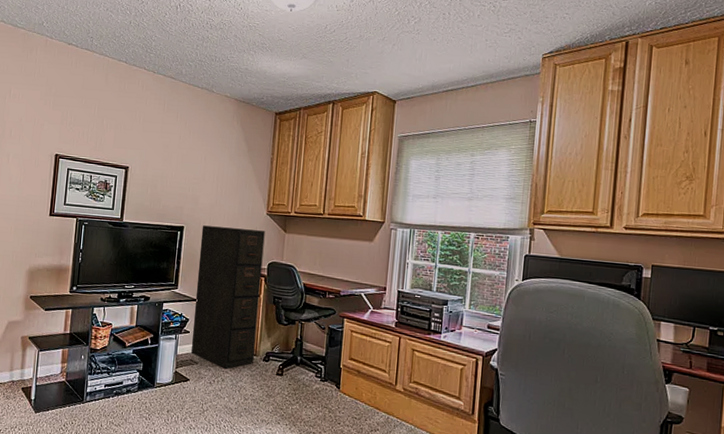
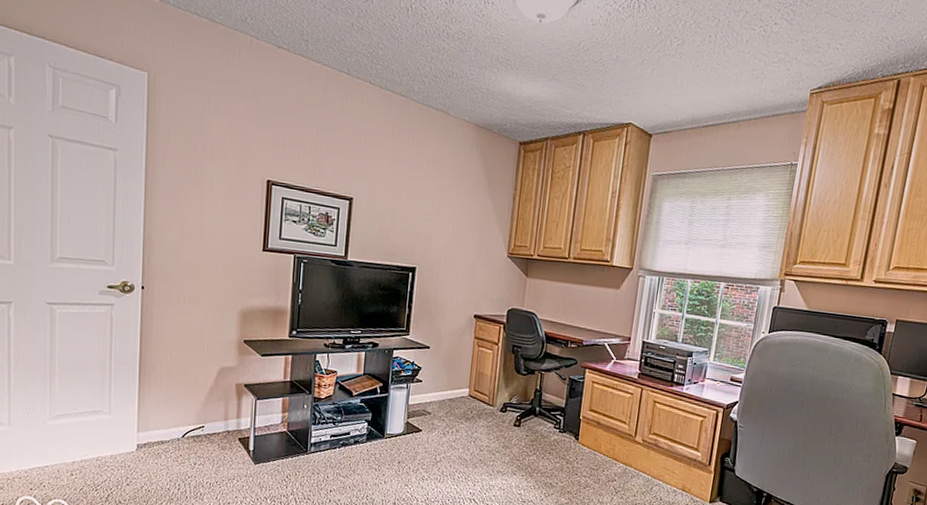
filing cabinet: present [190,225,265,369] -> none [423,267,505,420]

